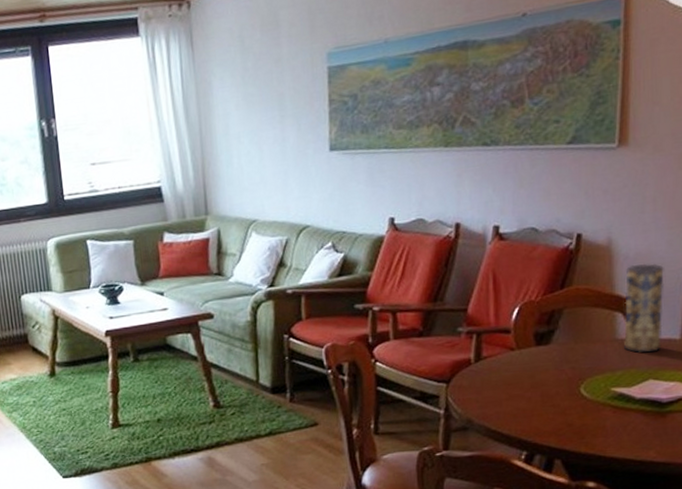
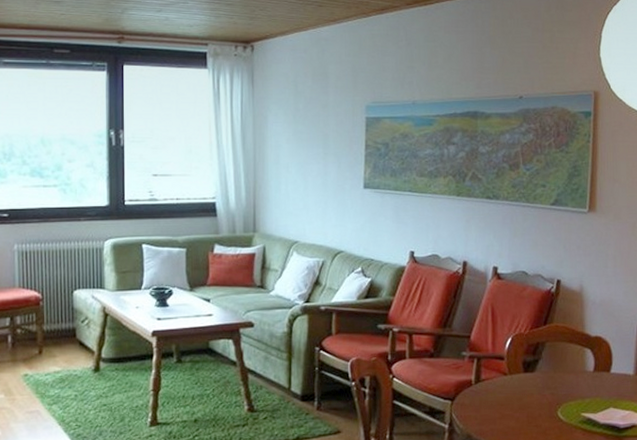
vase: present [624,263,664,353] -> none [592,310,622,385]

